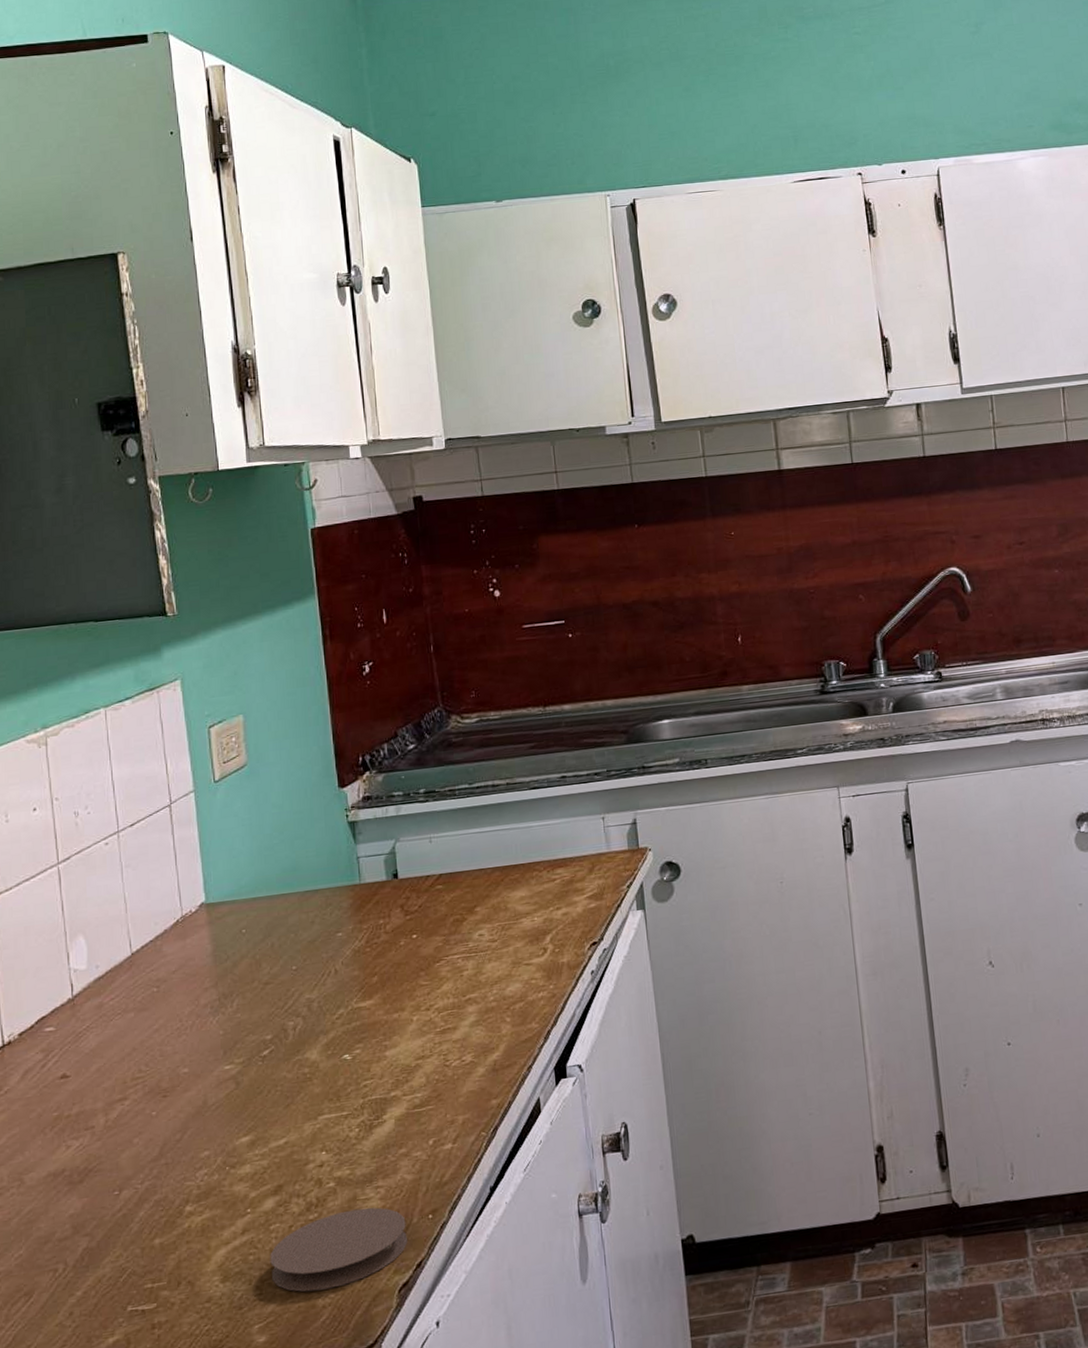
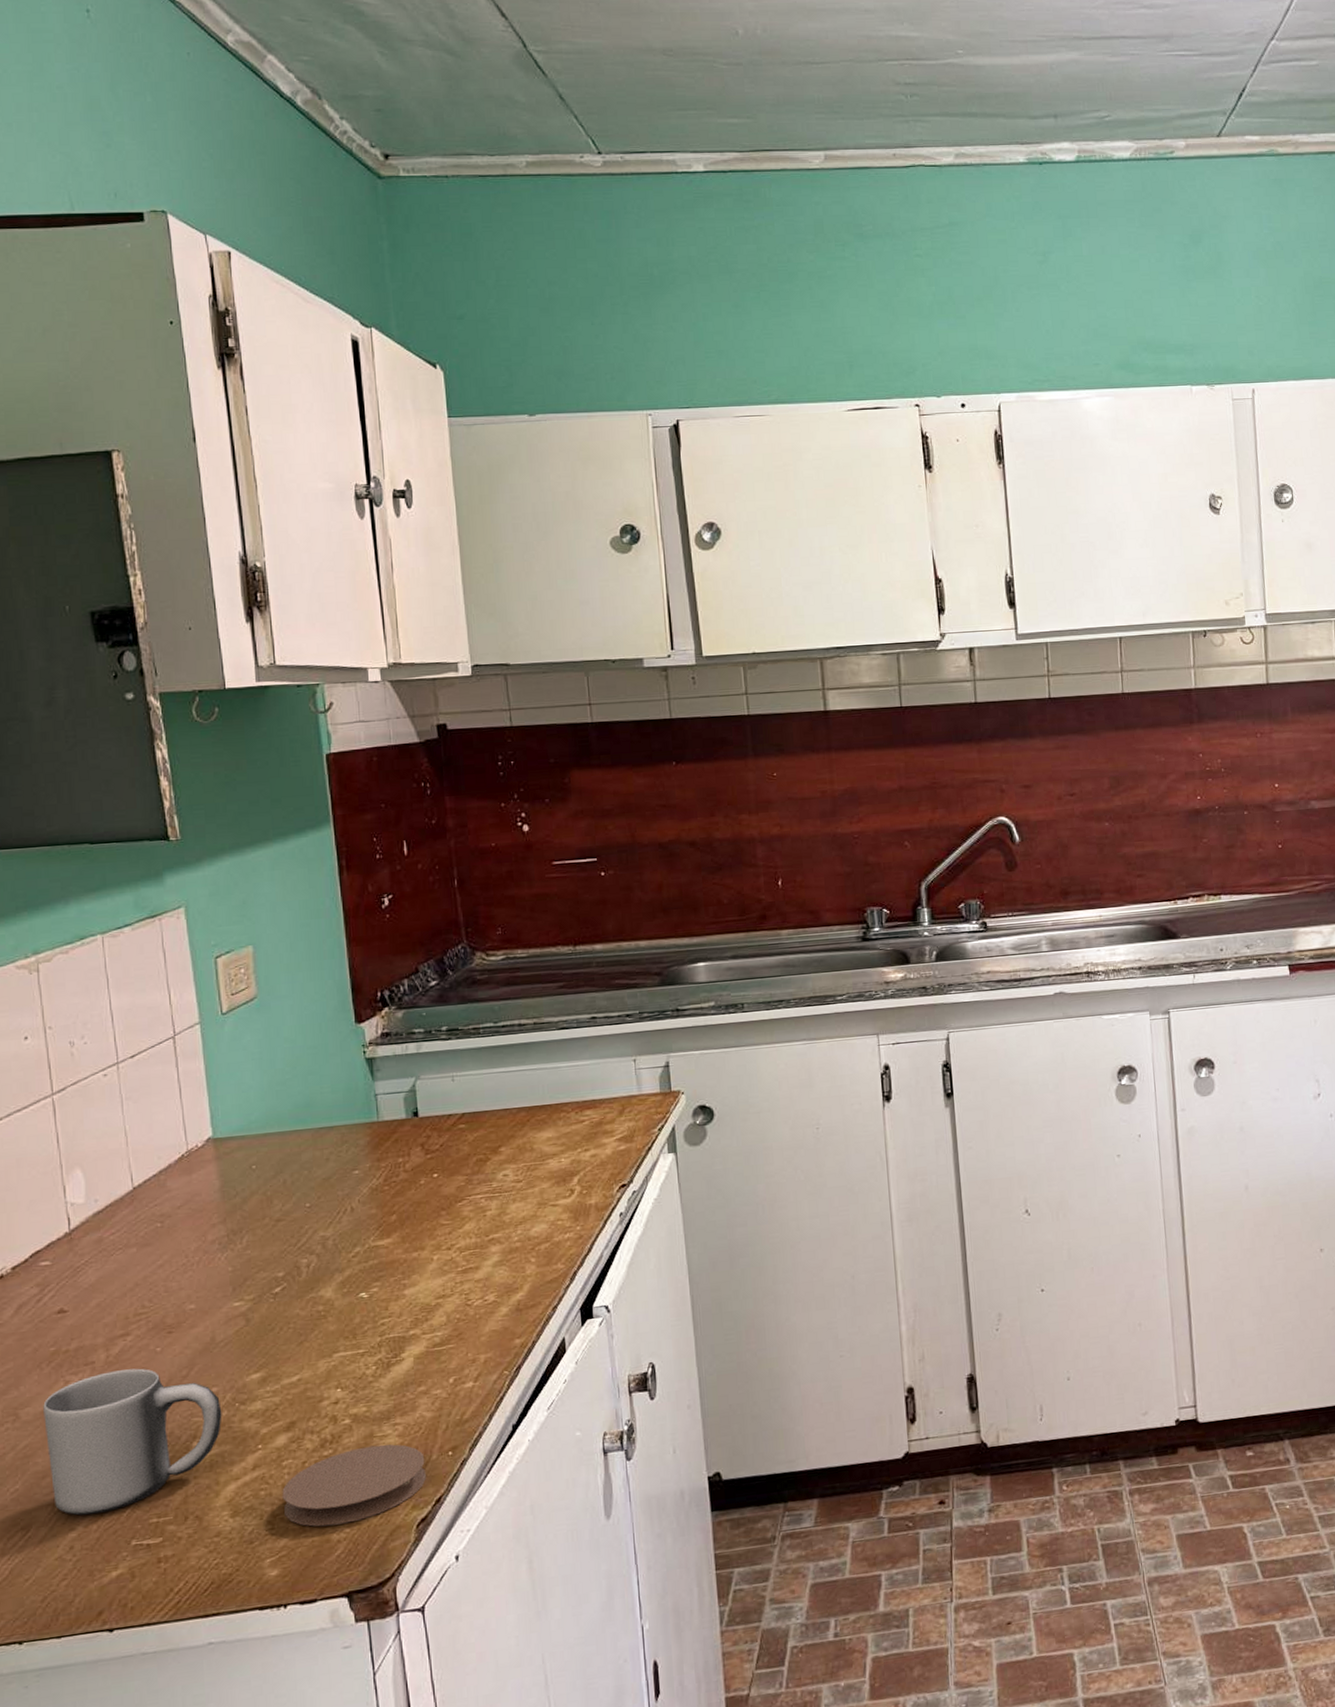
mug: none [46,1132,214,1281] -> present [43,1368,222,1516]

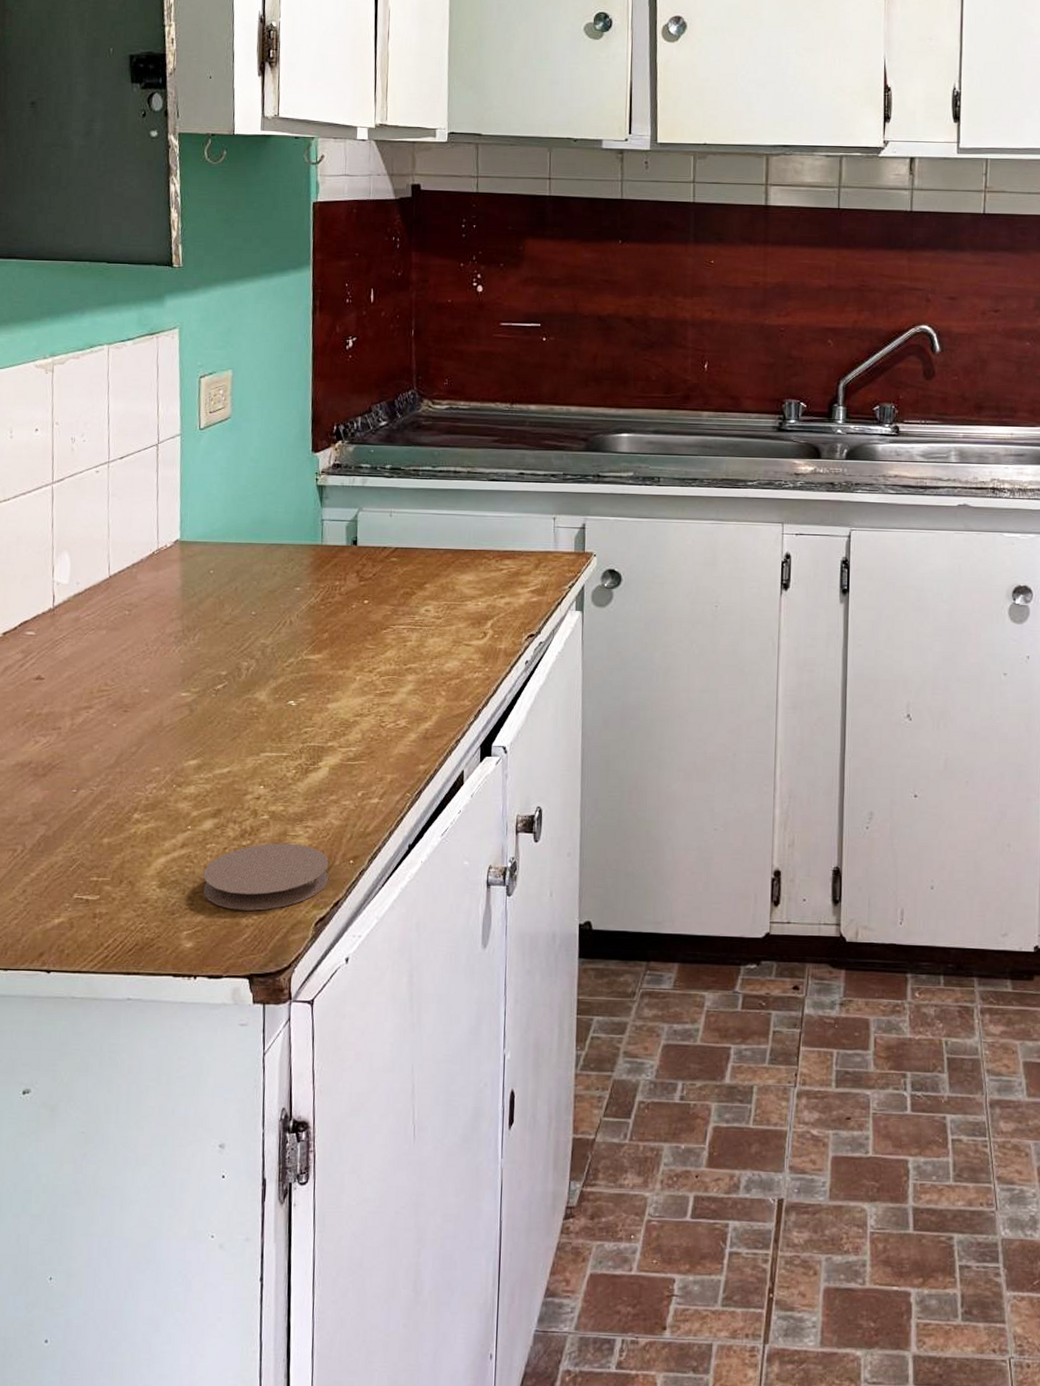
mug: present [43,1368,222,1516] -> none [14,738,161,864]

